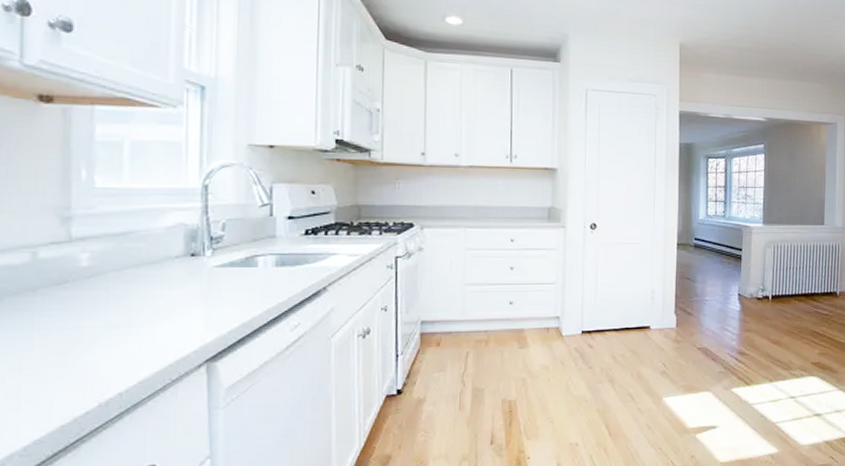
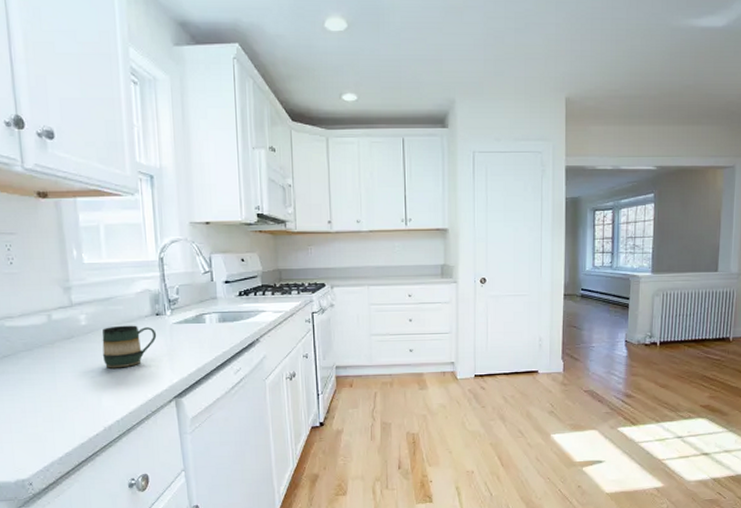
mug: none [107,268,189,324] -> present [102,325,157,369]

